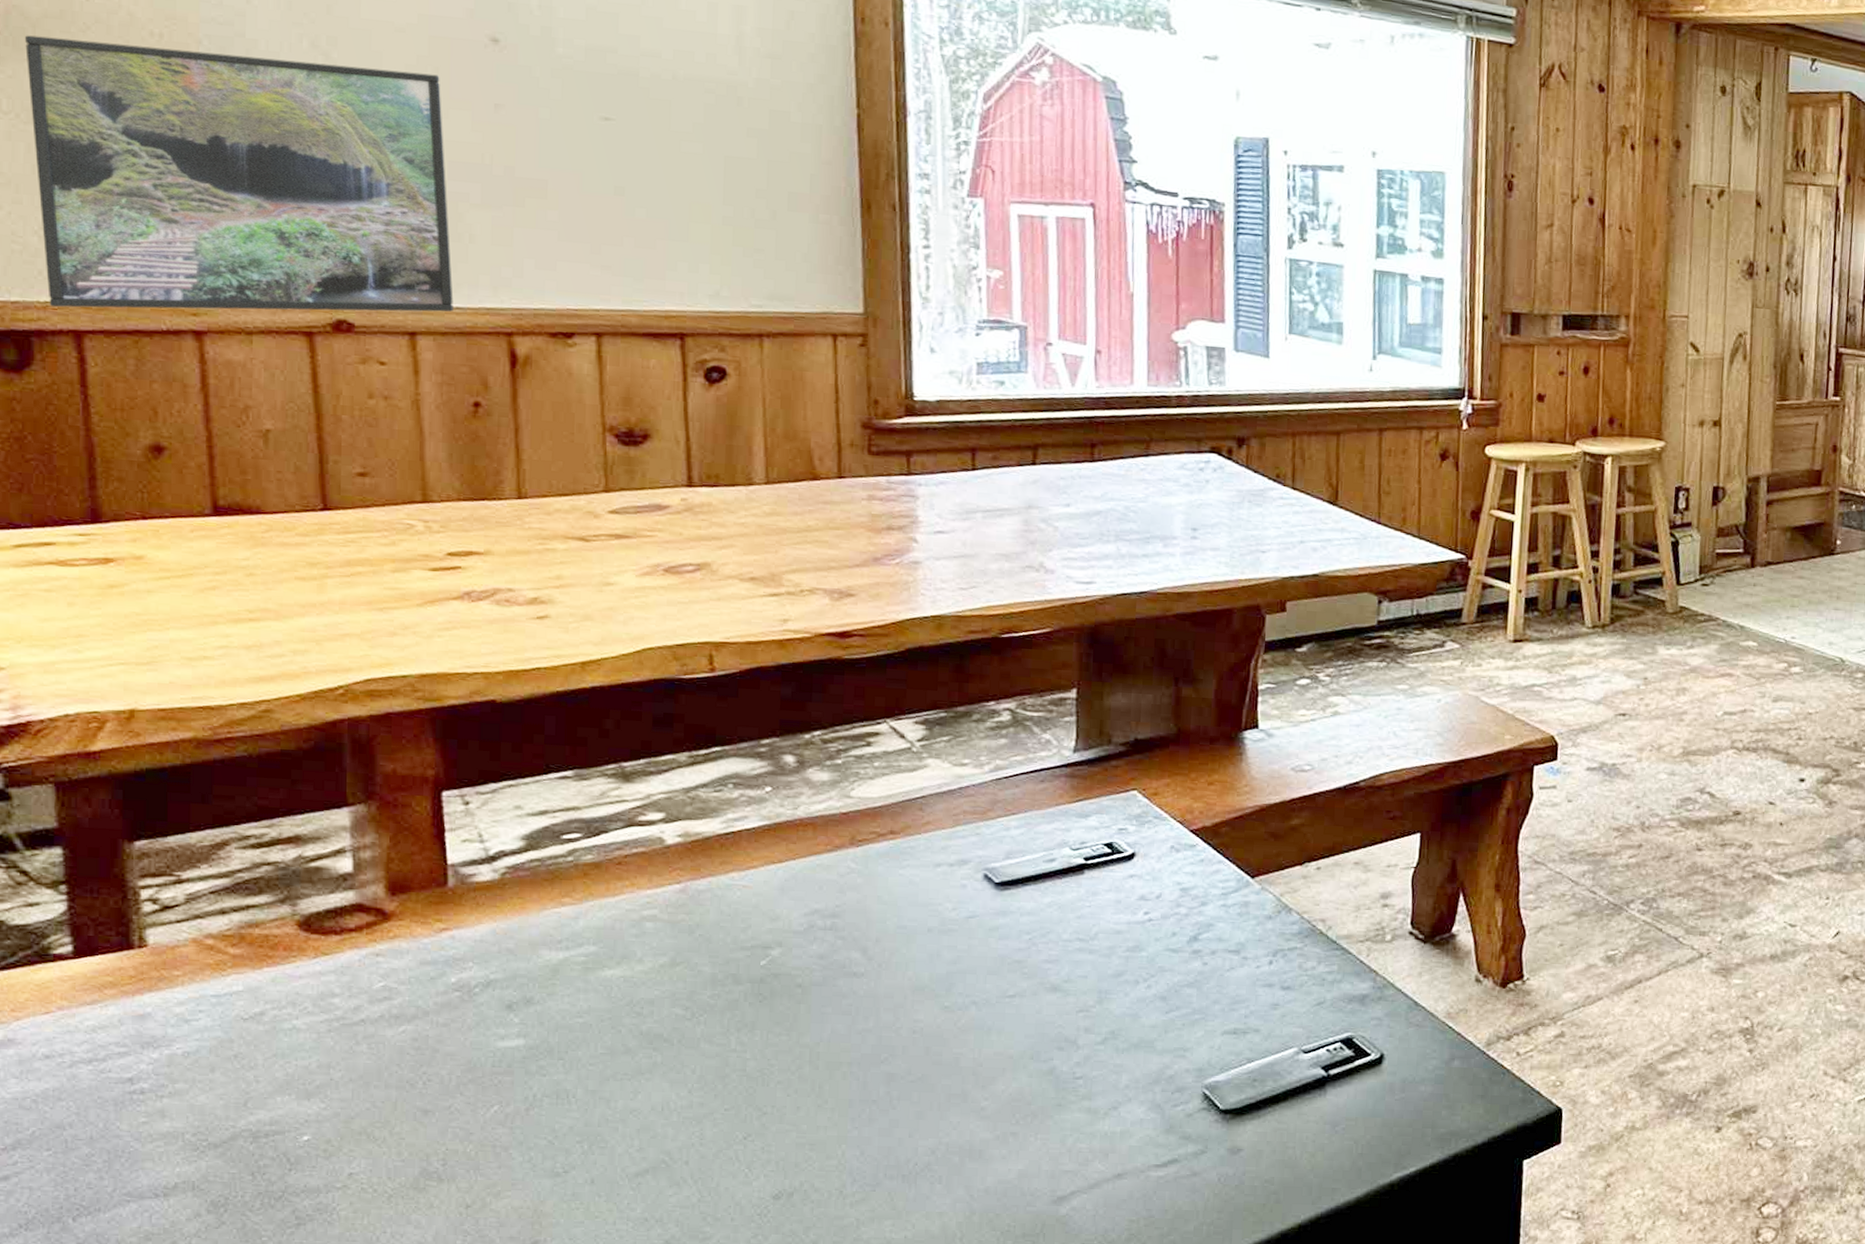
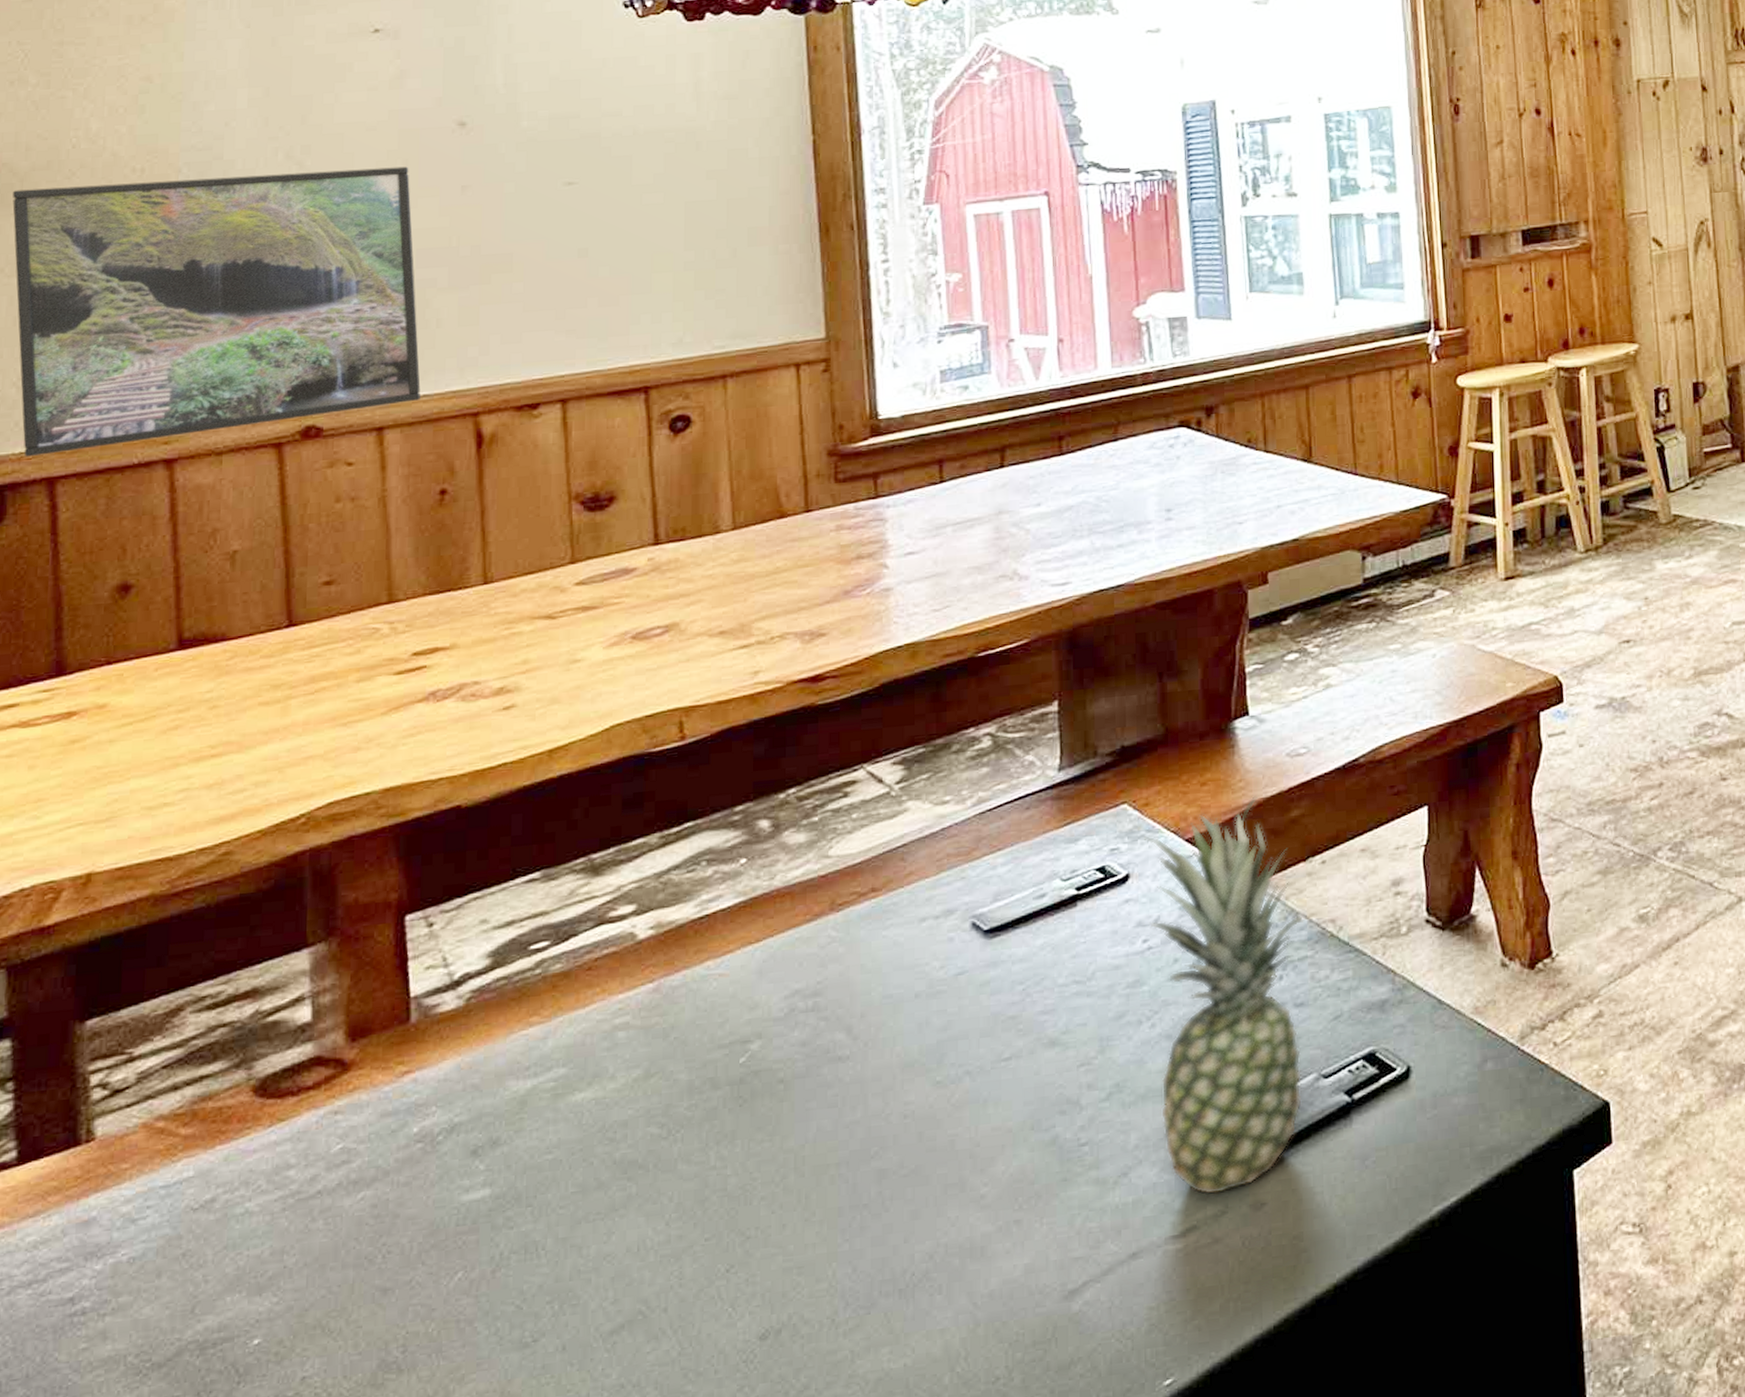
fruit: none [1150,801,1295,1136] -> present [1143,796,1303,1195]

